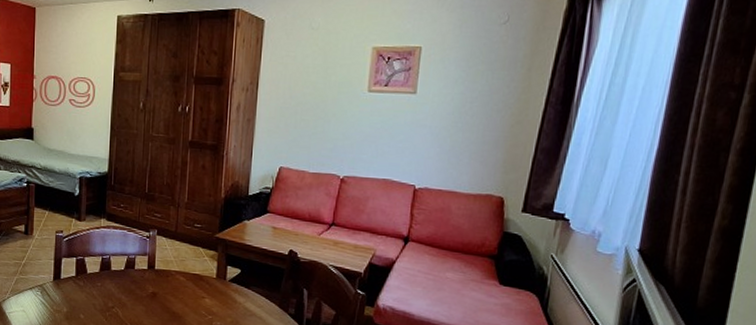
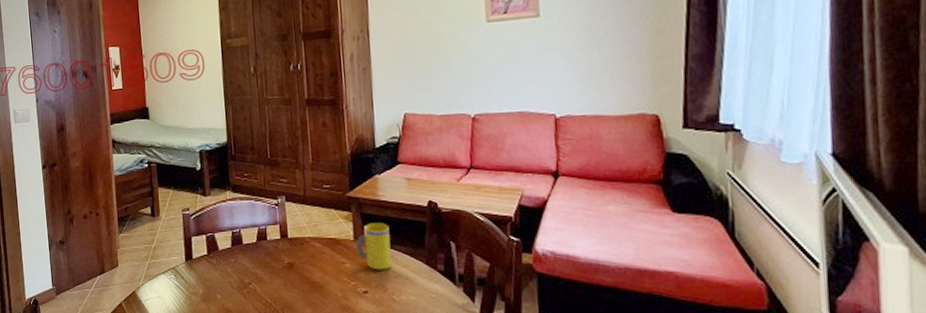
mug: none [217,264,250,308] -> present [356,223,392,270]

